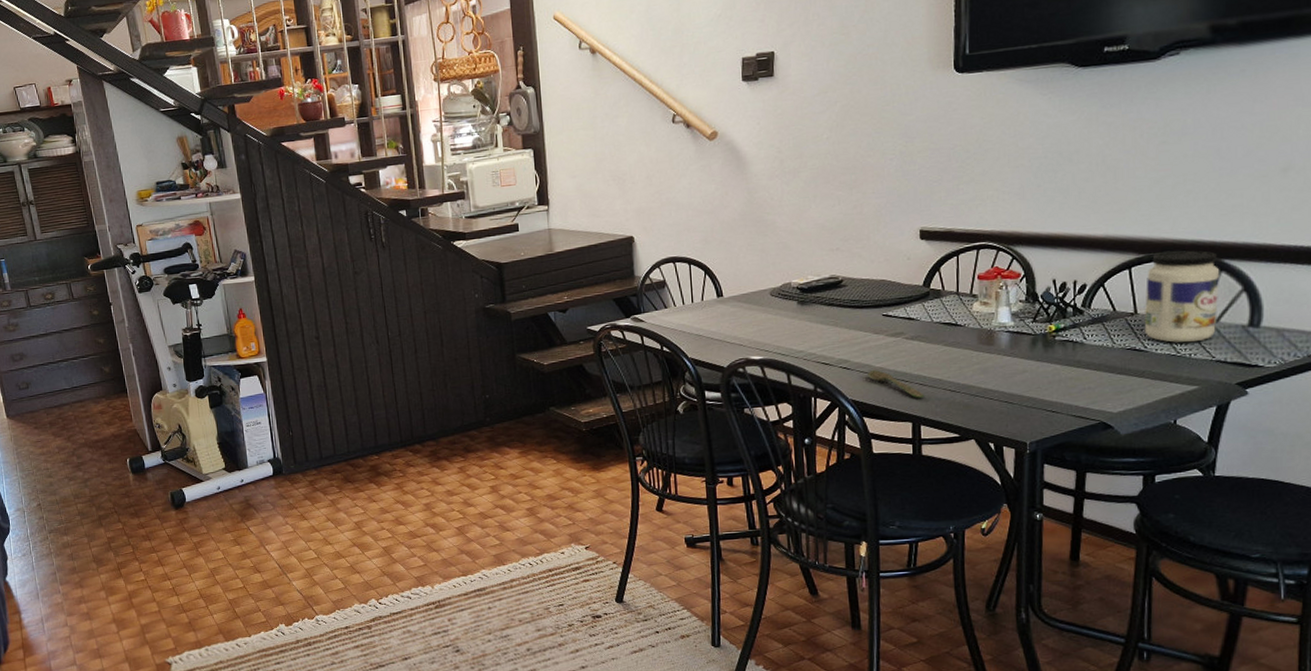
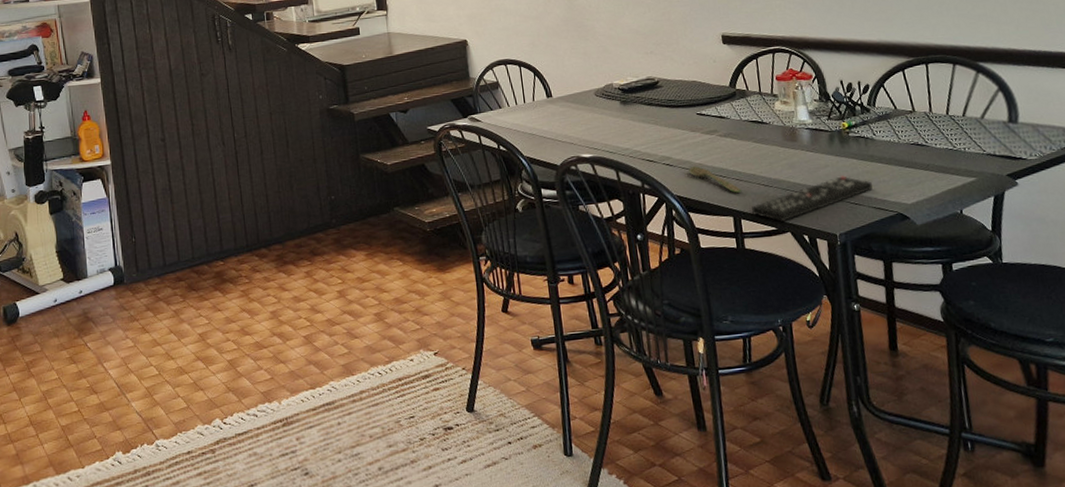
remote control: none [934,382,1076,428] -> present [752,176,873,222]
jar: present [1144,250,1220,343] -> none [918,54,983,138]

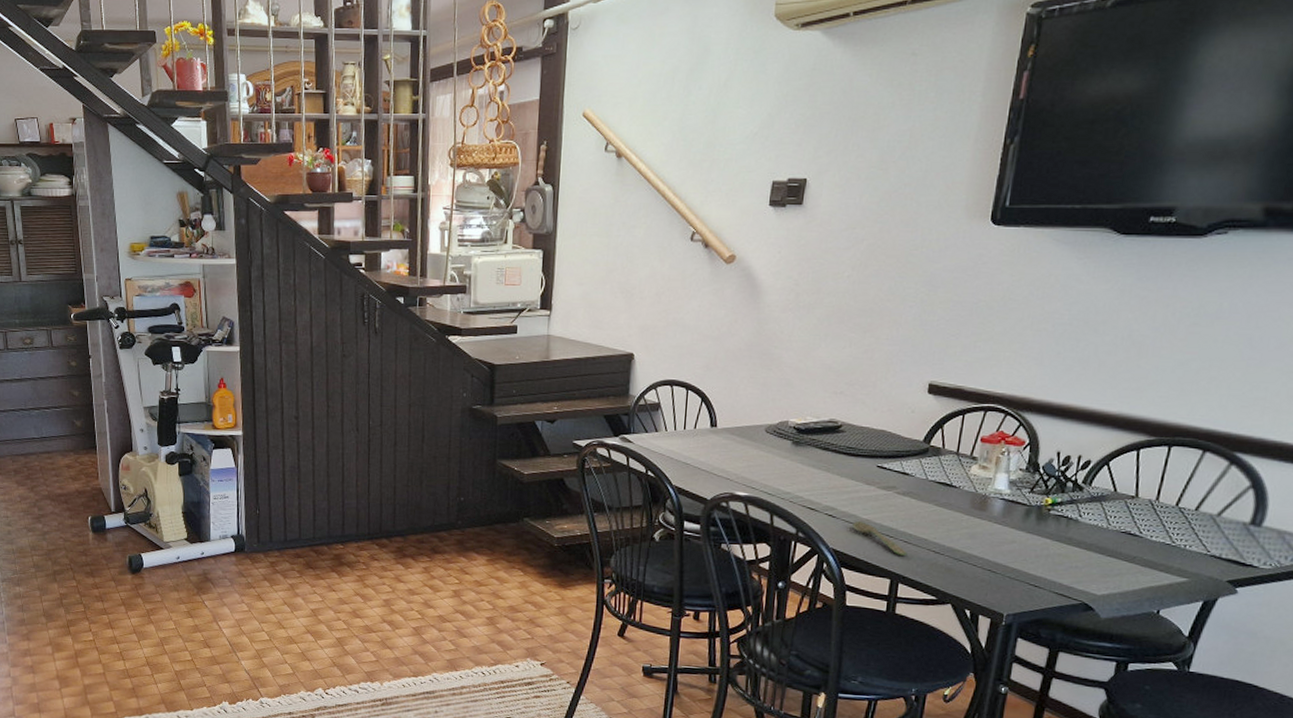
remote control: present [752,176,873,222] -> none [913,554,1063,592]

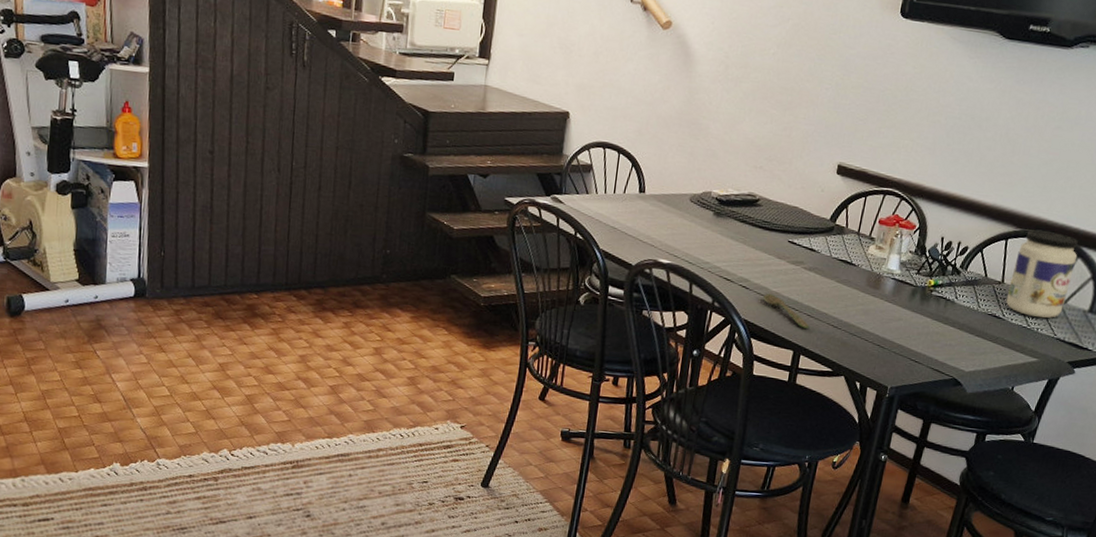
jar: none [1142,438,1230,534] -> present [1006,230,1078,319]

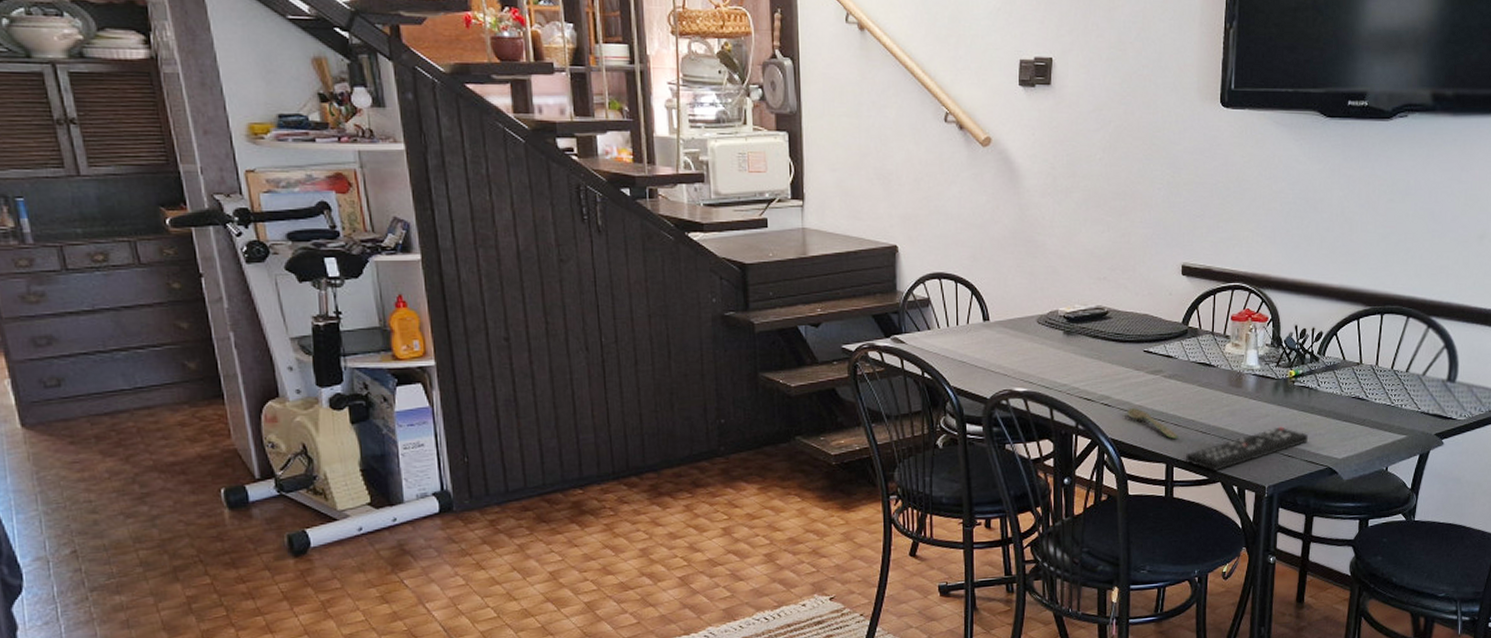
remote control: none [813,332,939,365] -> present [1186,426,1309,471]
jar: present [1006,230,1078,319] -> none [1367,306,1428,394]

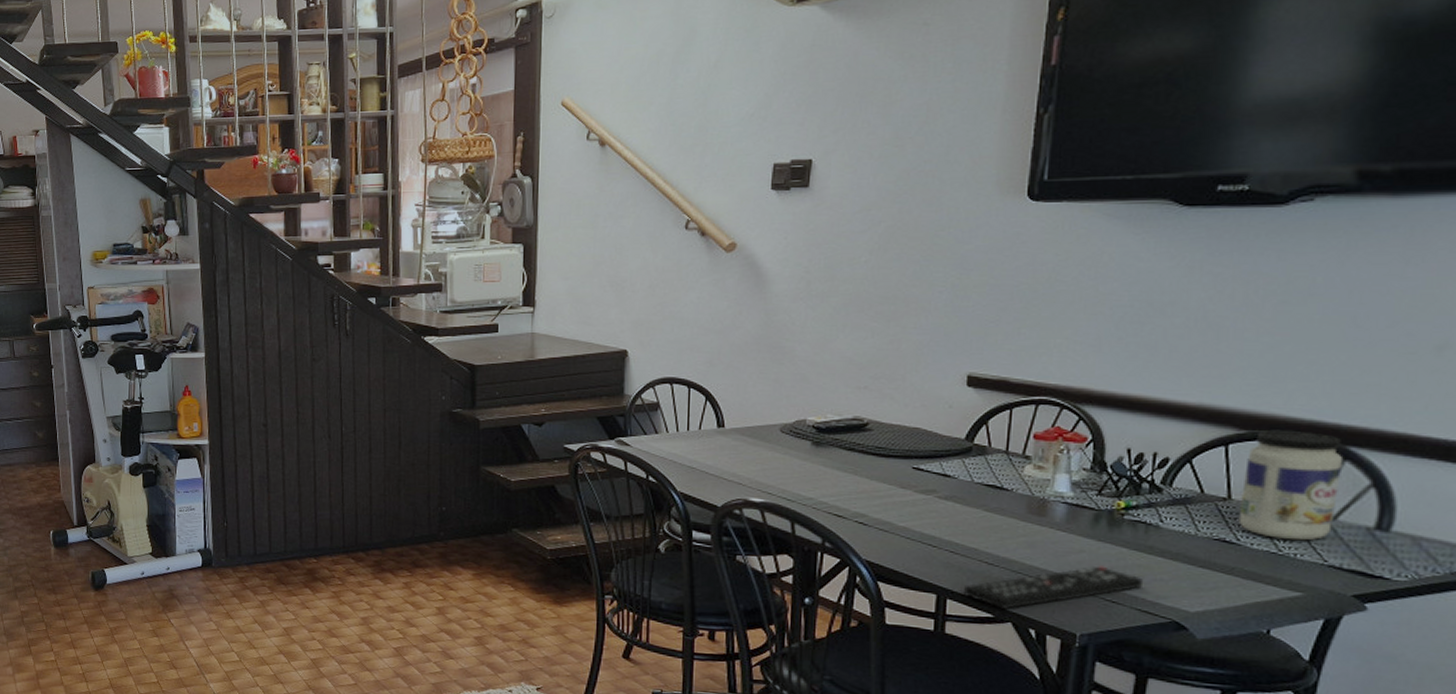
spoon: present [1127,408,1179,439] -> none [888,529,955,568]
jar: none [1367,306,1428,394] -> present [1238,431,1343,541]

